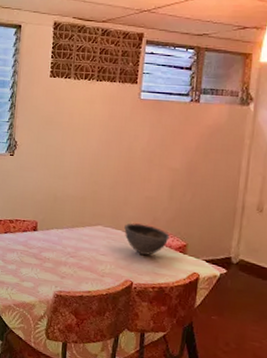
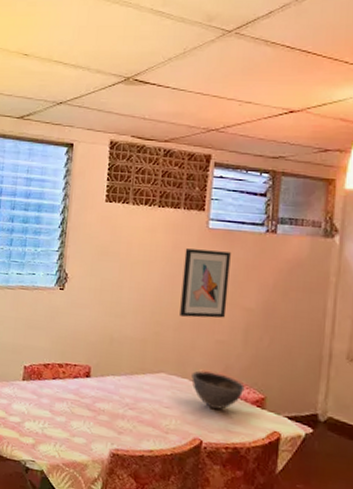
wall art: none [114,117,159,178] -> present [180,248,231,318]

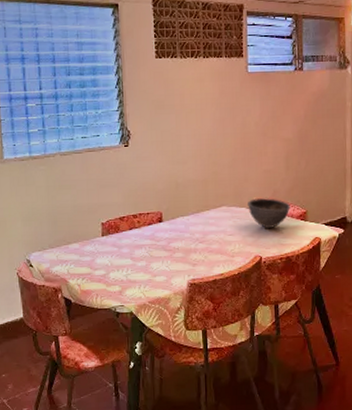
wall art: present [180,248,231,318] -> none [230,92,270,154]

